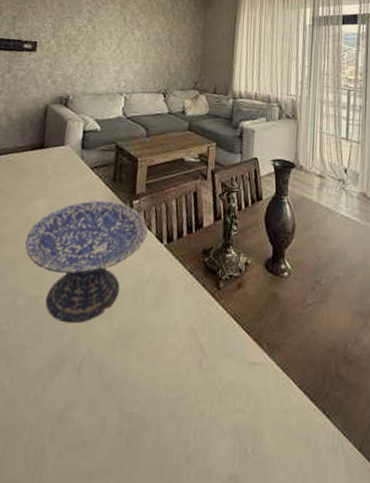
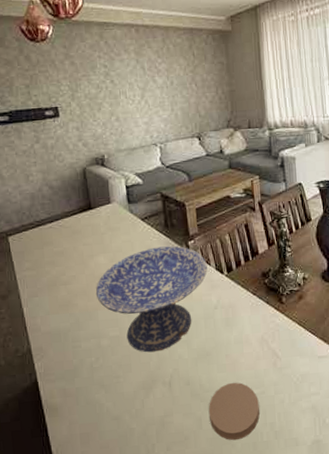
coaster: none [115,378,175,458] -> present [208,382,260,441]

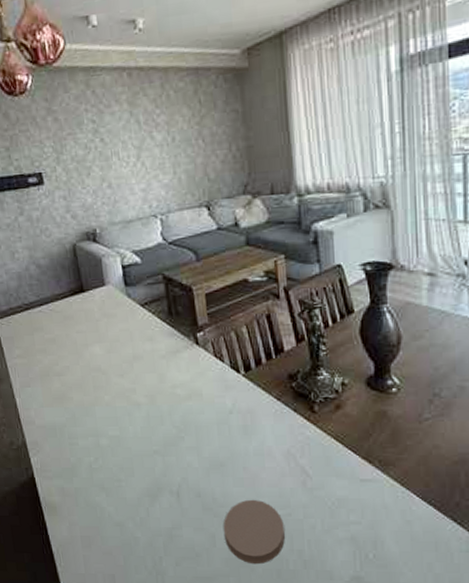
decorative bowl: present [95,245,208,353] -> none [92,337,221,457]

